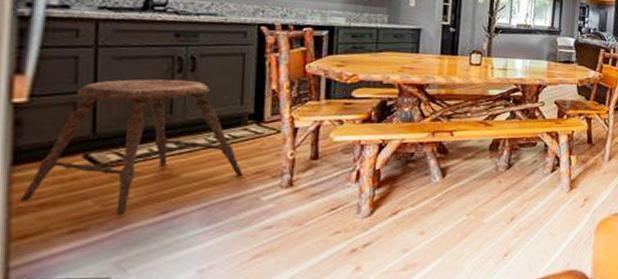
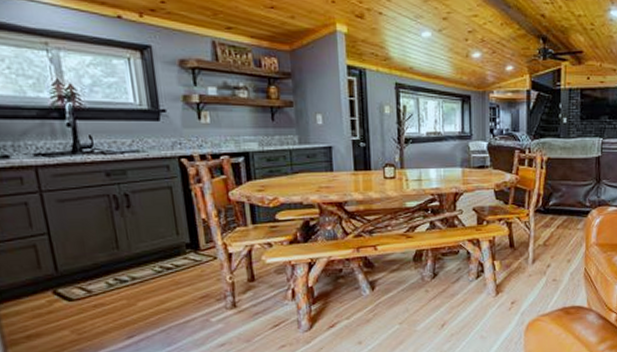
stool: present [19,79,243,216] -> none [9,216,191,343]

